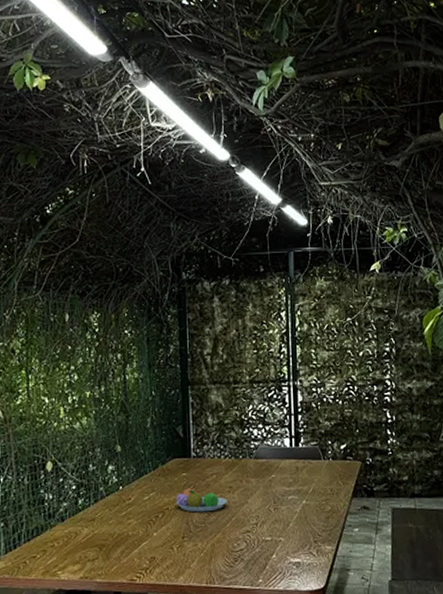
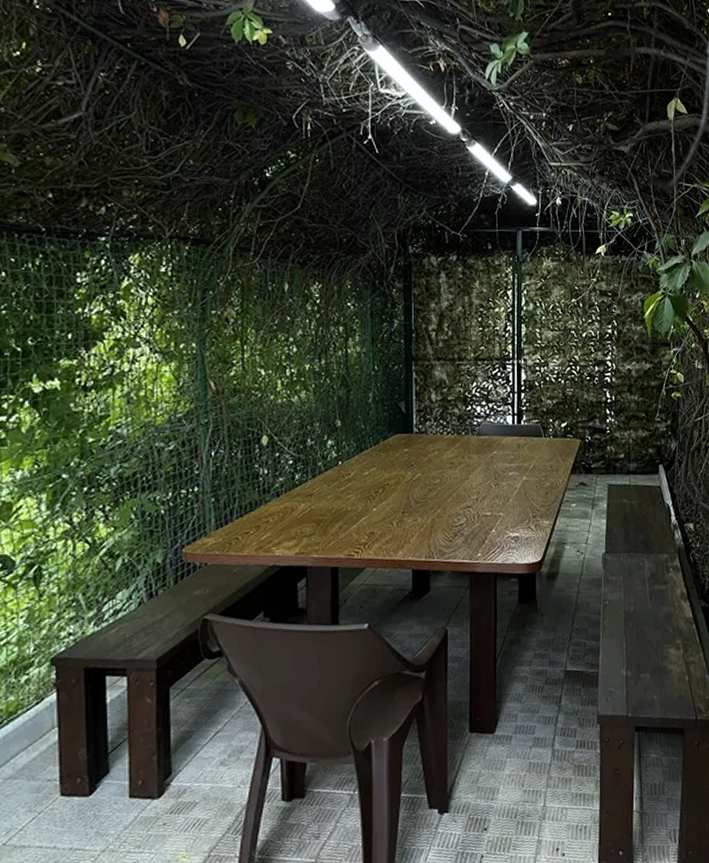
fruit bowl: present [175,488,228,513] -> none [396,464,450,488]

